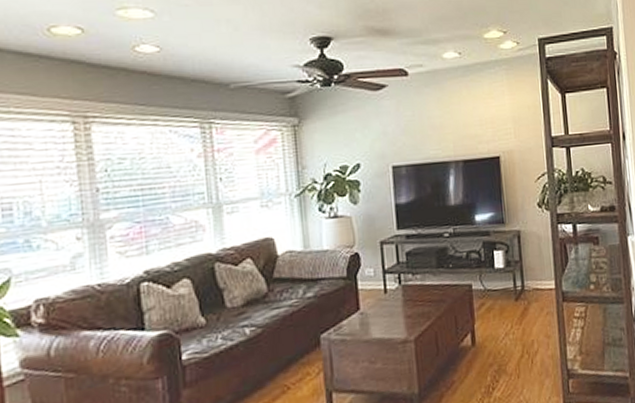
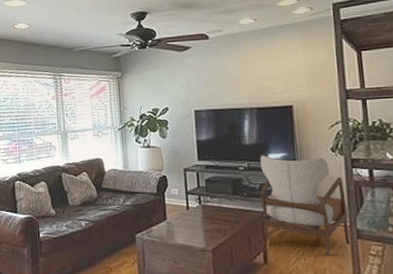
armchair: none [466,214,557,327] -> present [260,155,351,257]

